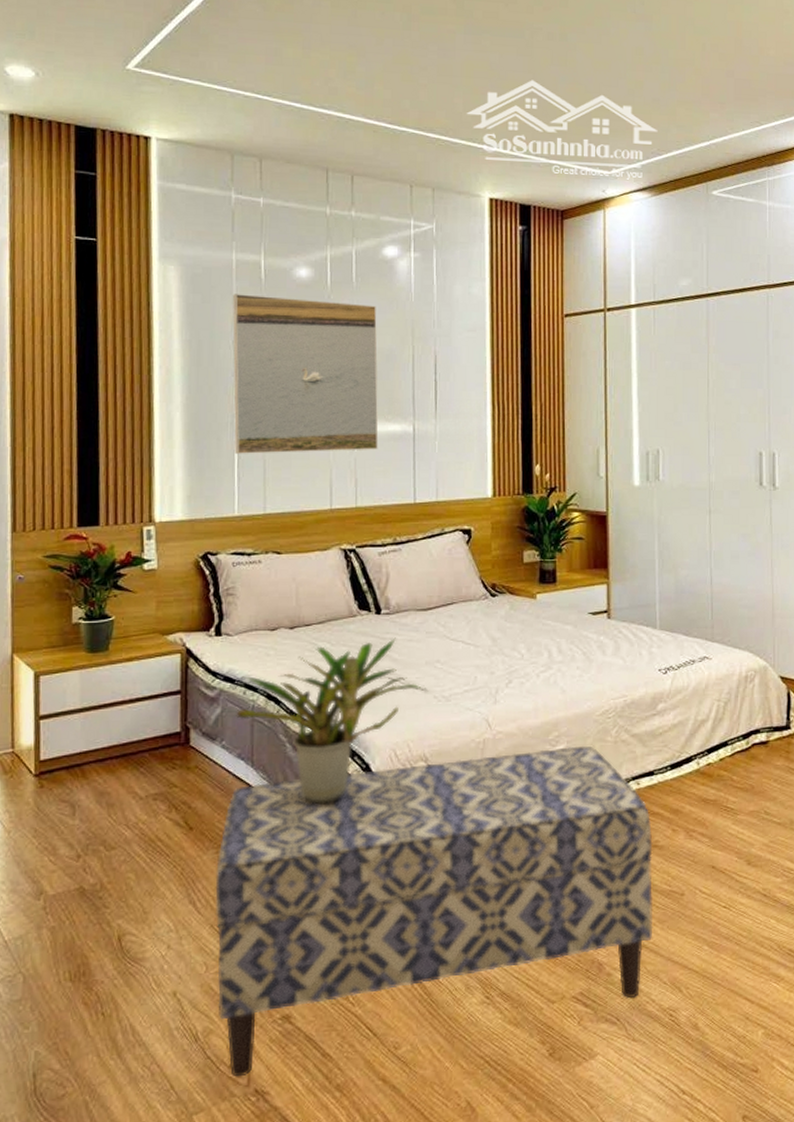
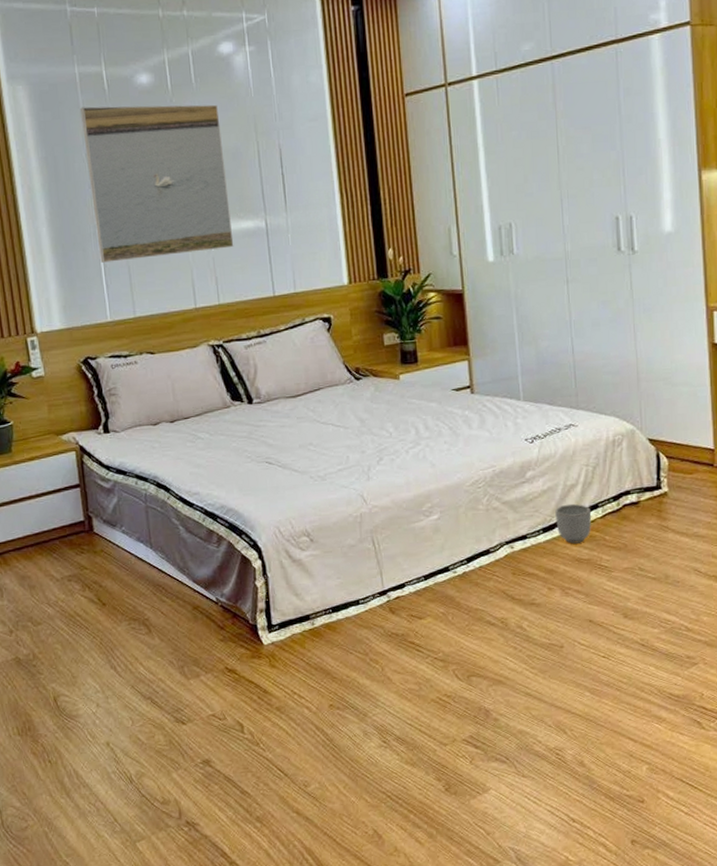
bench: present [215,745,653,1077] -> none [130,514,535,812]
potted plant: present [236,637,429,804] -> none [131,424,305,578]
planter: none [684,740,721,783] -> present [555,503,592,544]

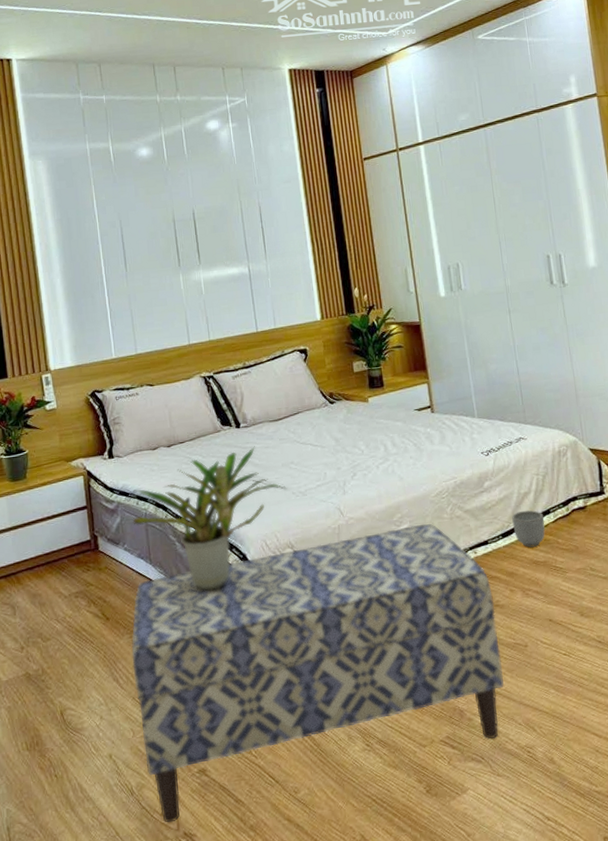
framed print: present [80,104,234,263] -> none [91,171,222,308]
bench: none [130,514,535,812] -> present [131,523,504,823]
potted plant: none [131,424,305,578] -> present [132,446,287,591]

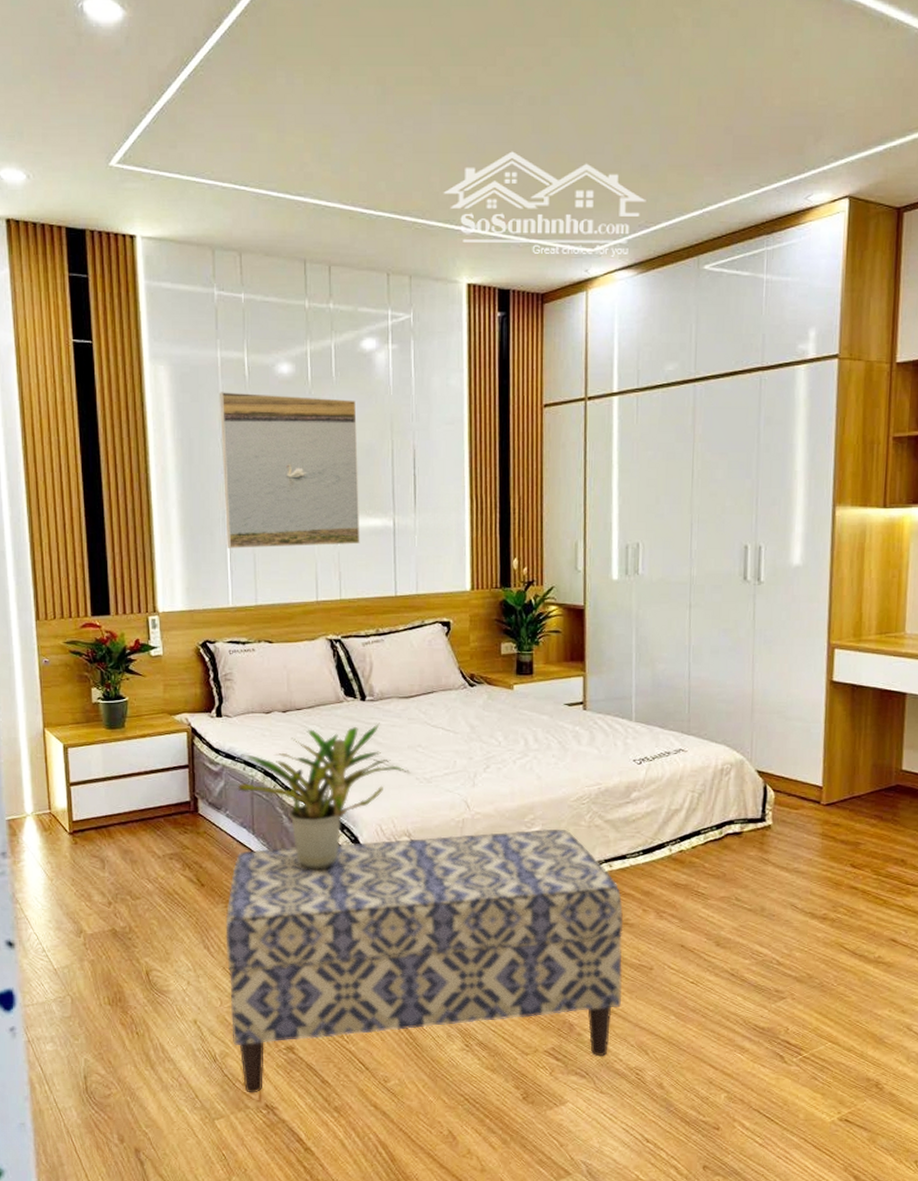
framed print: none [91,171,222,308] -> present [220,392,360,549]
planter: present [512,510,545,548] -> none [656,828,693,868]

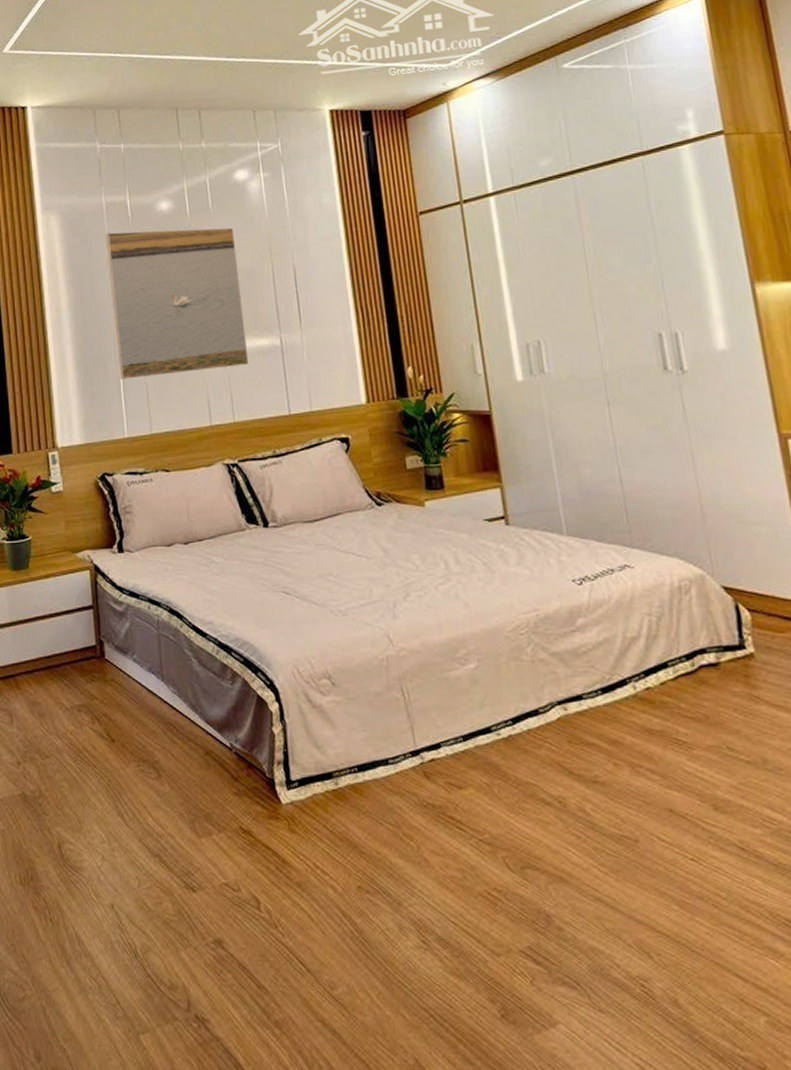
bench: present [225,828,624,1093] -> none [139,665,606,1000]
potted plant: present [237,722,411,869] -> none [143,550,324,720]

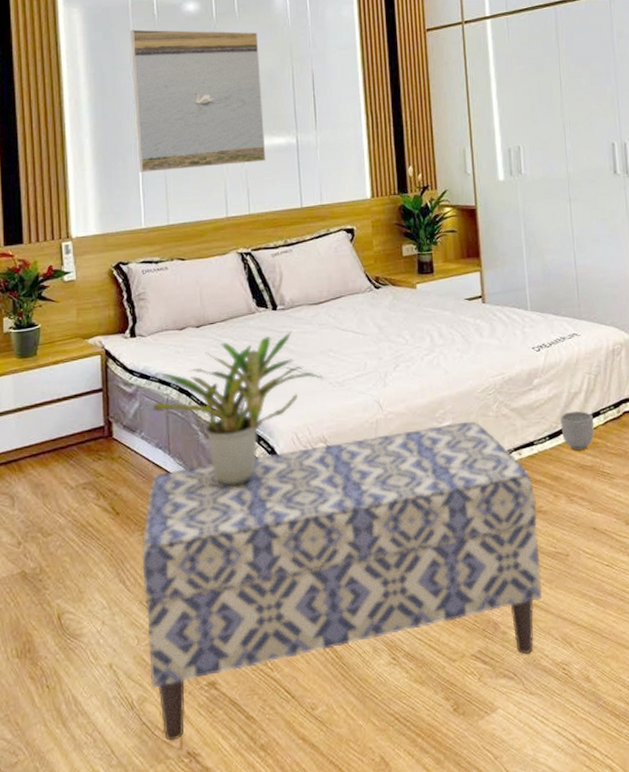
bench: none [139,665,606,1000] -> present [142,421,542,741]
potted plant: none [143,550,324,720] -> present [152,330,324,486]
planter: none [614,660,661,710] -> present [560,410,594,451]

